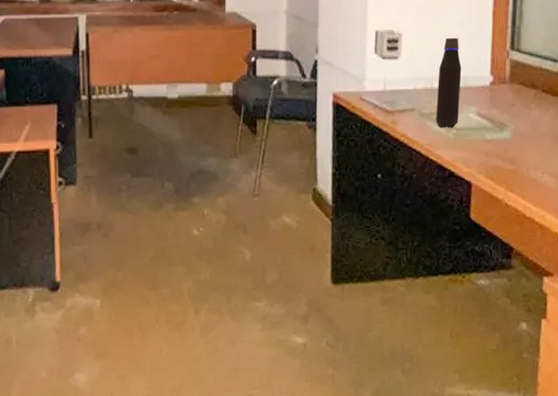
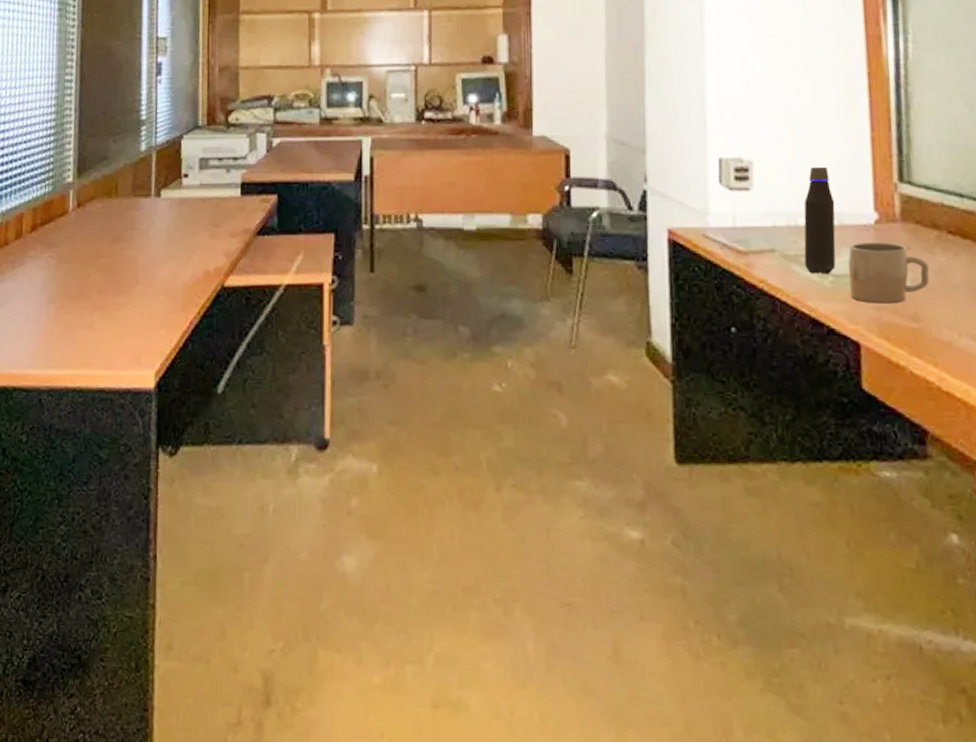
mug: none [467,101,527,151] -> present [848,243,930,304]

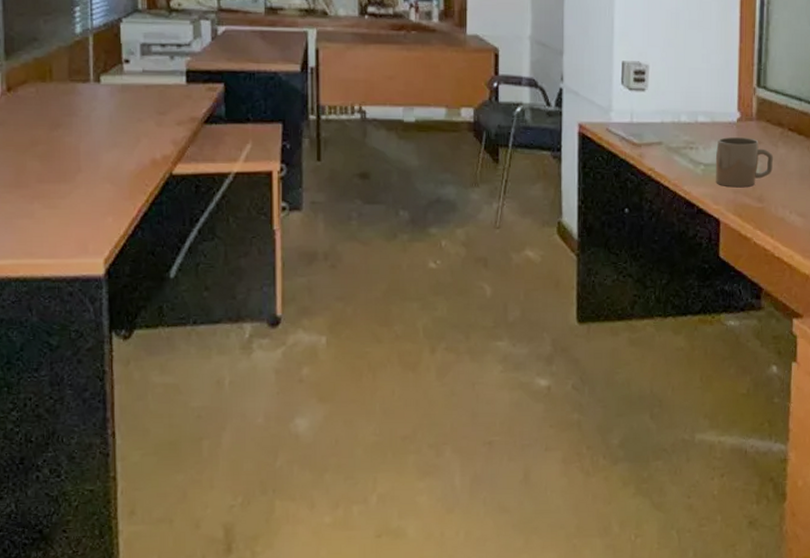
water bottle: present [803,166,836,274] -> none [684,71,709,164]

